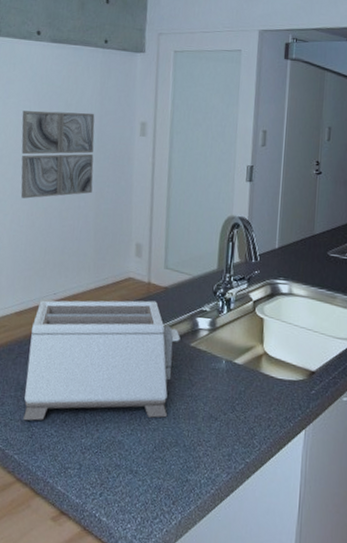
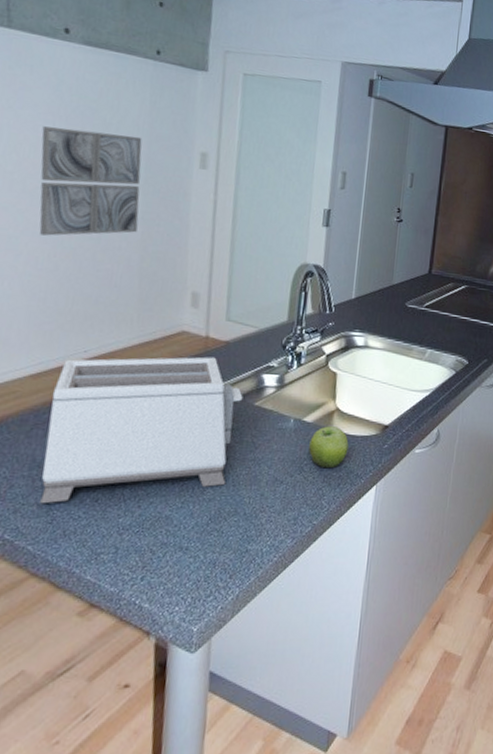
fruit: none [240,369,277,410] -> present [309,426,349,469]

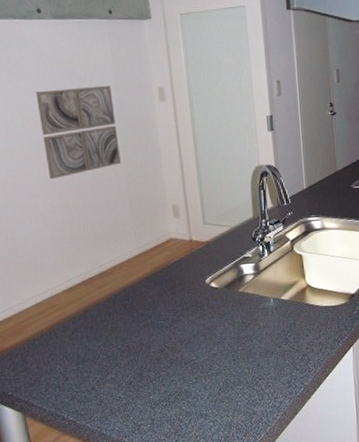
toaster: present [40,356,243,504] -> none [82,256,229,391]
fruit: present [309,426,349,469] -> none [289,301,323,338]

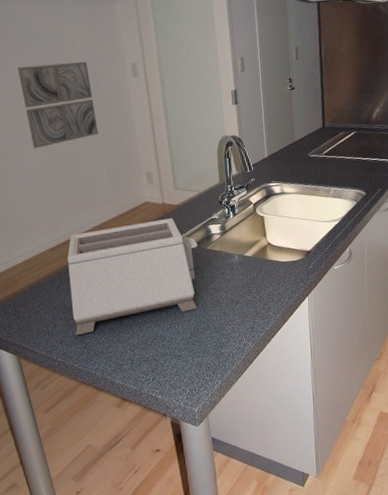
toaster: none [82,256,229,391] -> present [67,218,198,336]

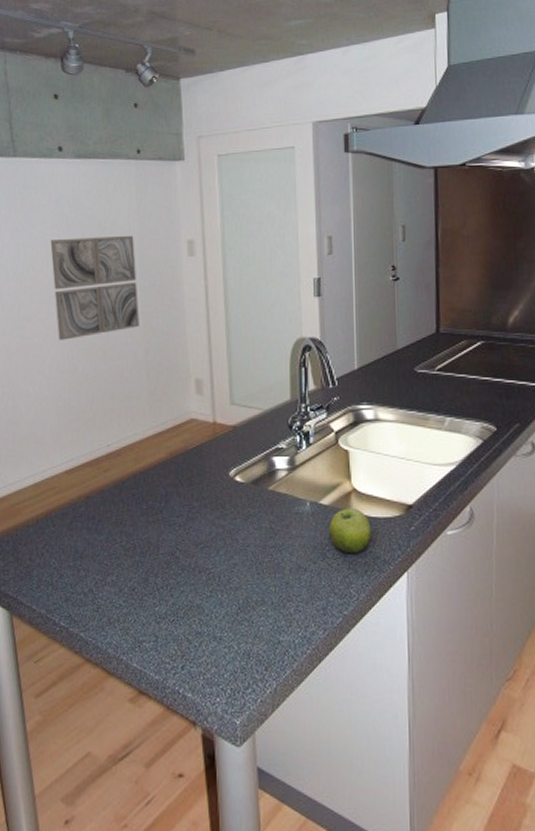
toaster: present [67,218,198,336] -> none [84,443,256,593]
fruit: none [252,257,282,289] -> present [329,508,371,554]

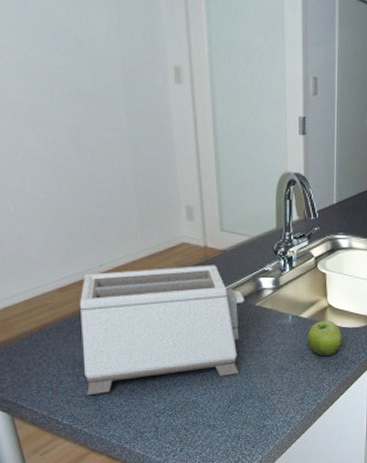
wall art: present [50,235,139,340] -> none [19,50,126,160]
toaster: none [84,443,256,593] -> present [79,265,245,396]

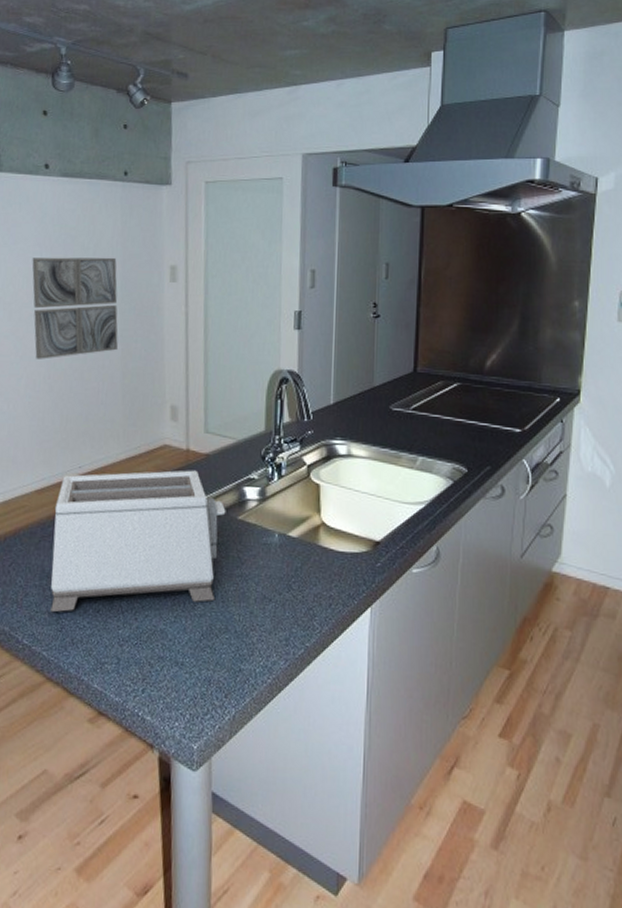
wall art: none [19,50,126,160] -> present [32,257,118,359]
fruit: present [308,321,342,357] -> none [296,541,338,587]

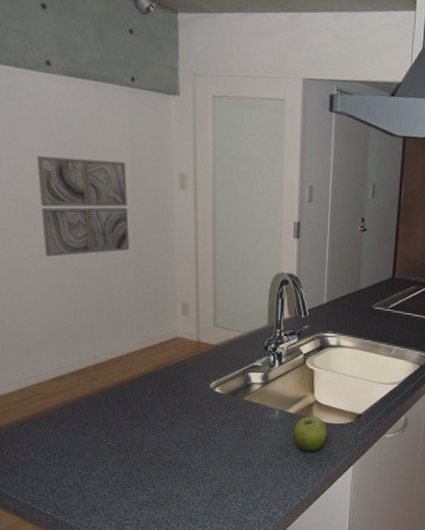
toaster: present [51,470,226,613] -> none [70,359,234,486]
fruit: none [296,541,338,587] -> present [293,416,328,452]

